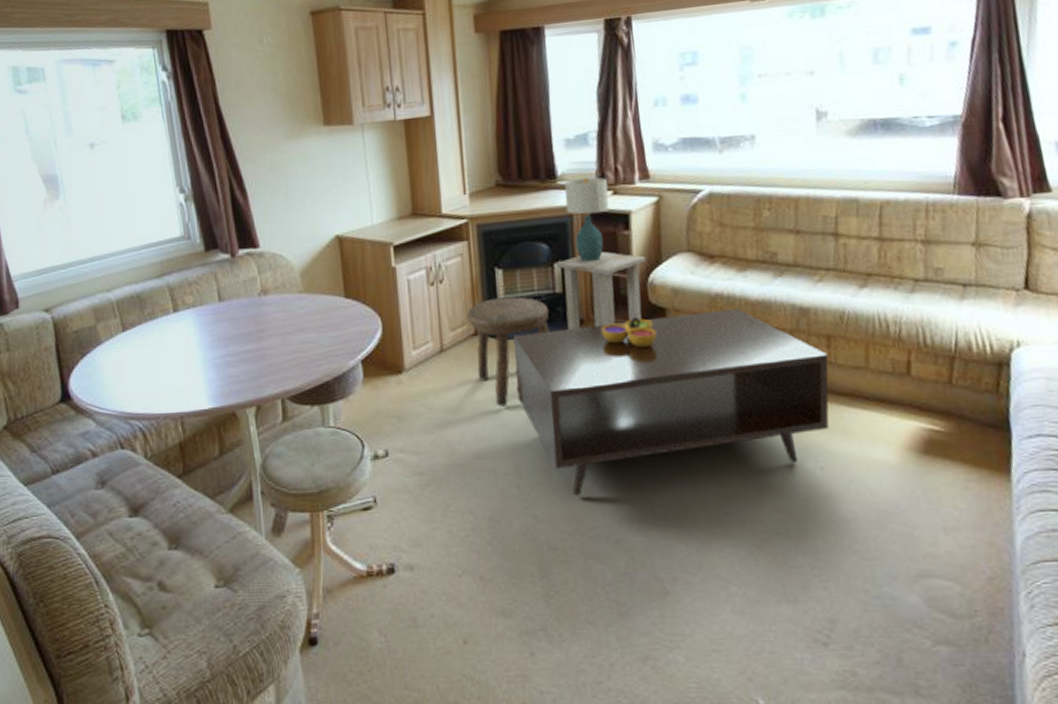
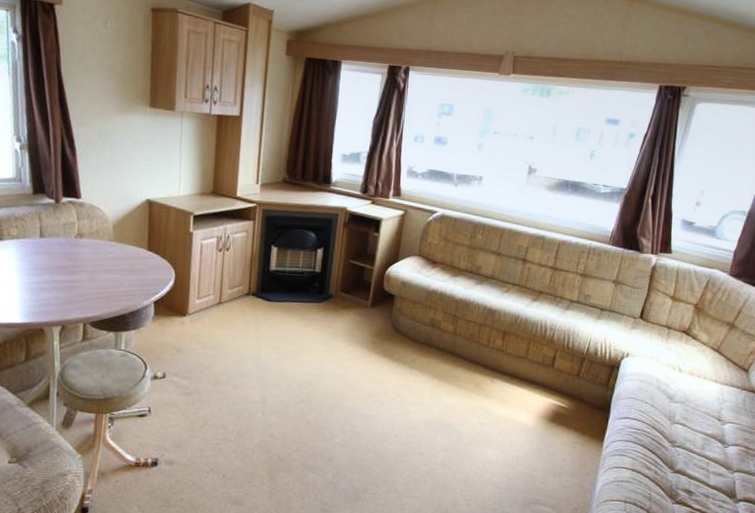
stool: present [466,297,550,407] -> none [243,268,308,352]
coffee table: present [513,309,830,496] -> none [273,299,501,424]
side table: present [556,252,646,331] -> none [319,246,387,303]
table lamp: present [565,177,609,262] -> none [334,186,369,253]
decorative bowl: present [602,317,656,348] -> none [345,299,384,322]

